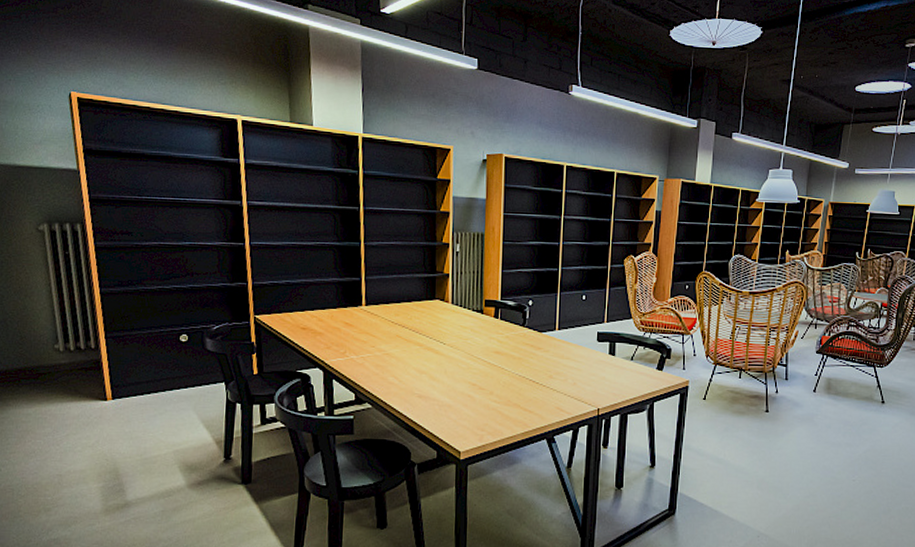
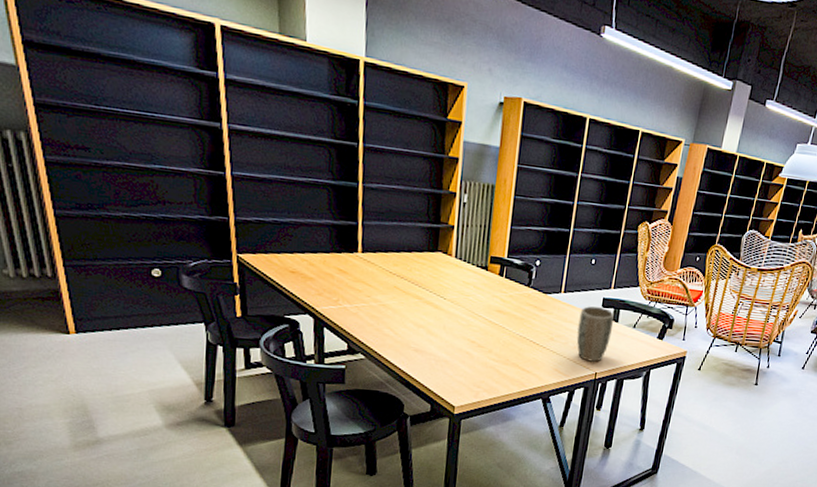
plant pot: none [575,341,611,398] -> present [576,306,614,362]

